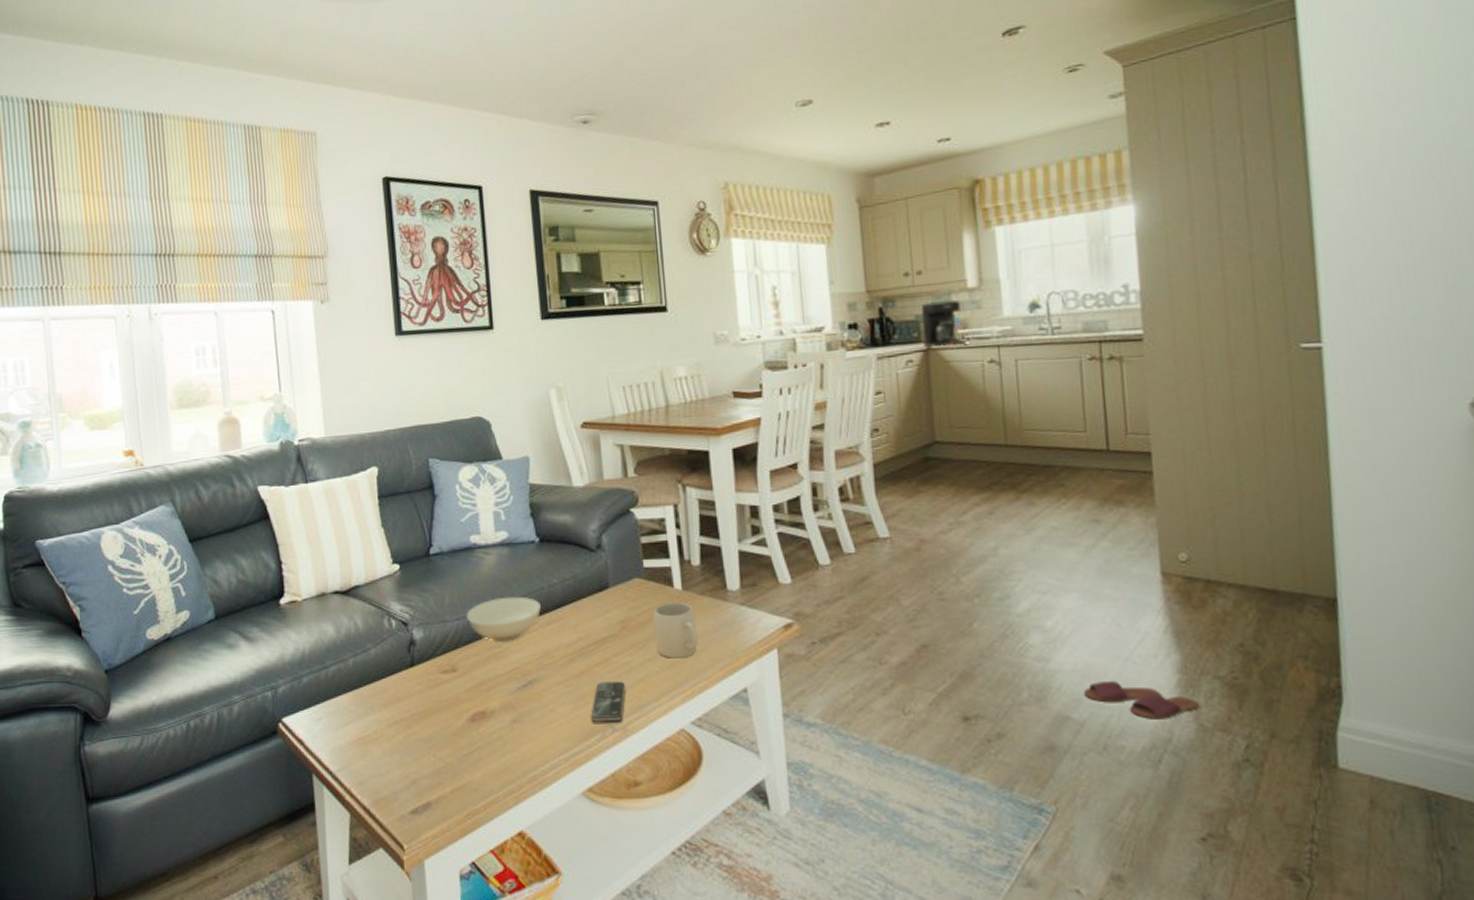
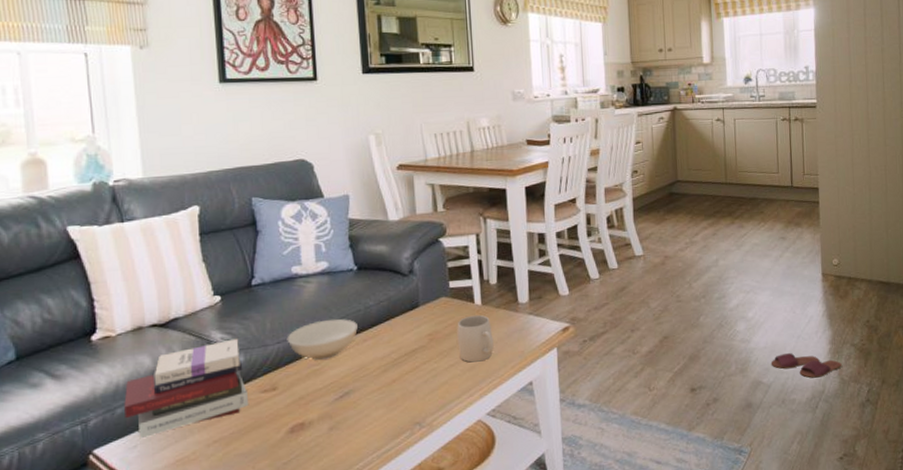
books: none [309,611,429,712] -> present [124,338,249,439]
mobile phone: present [591,681,627,725] -> none [401,385,433,424]
coffee maker: present [921,300,967,348] -> none [670,72,702,108]

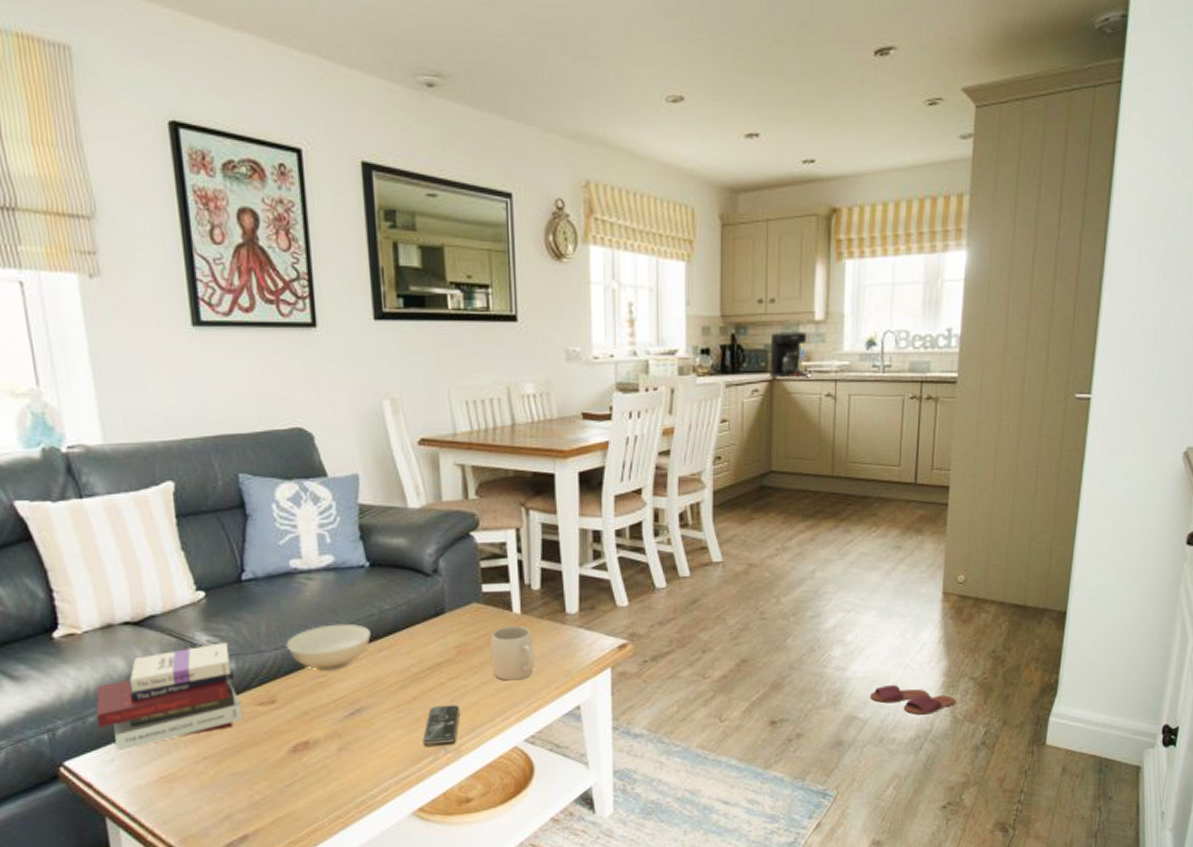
mobile phone: none [401,385,433,424] -> present [423,705,461,748]
coffee maker: none [670,72,702,108] -> present [770,332,809,379]

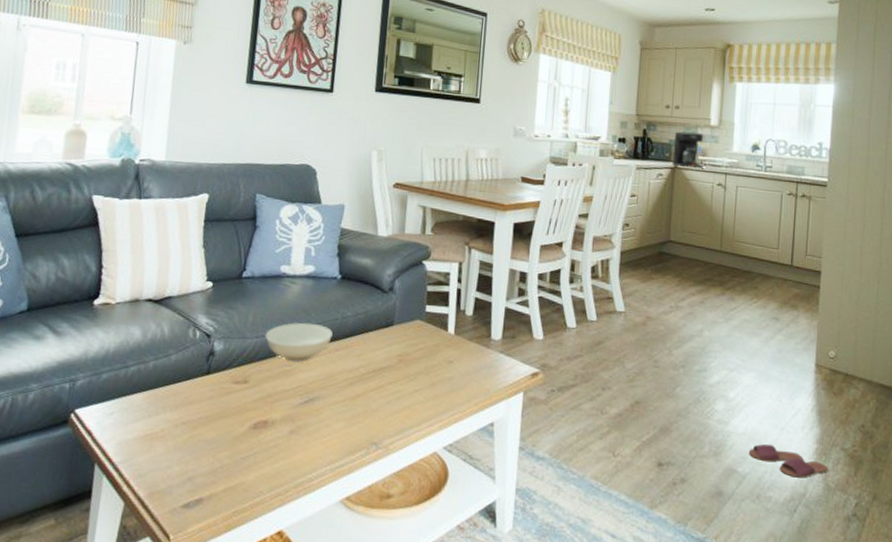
books: present [96,642,244,752] -> none [108,325,222,407]
mobile phone: present [423,705,461,748] -> none [359,405,395,442]
mug: present [489,625,535,681] -> none [425,343,461,392]

